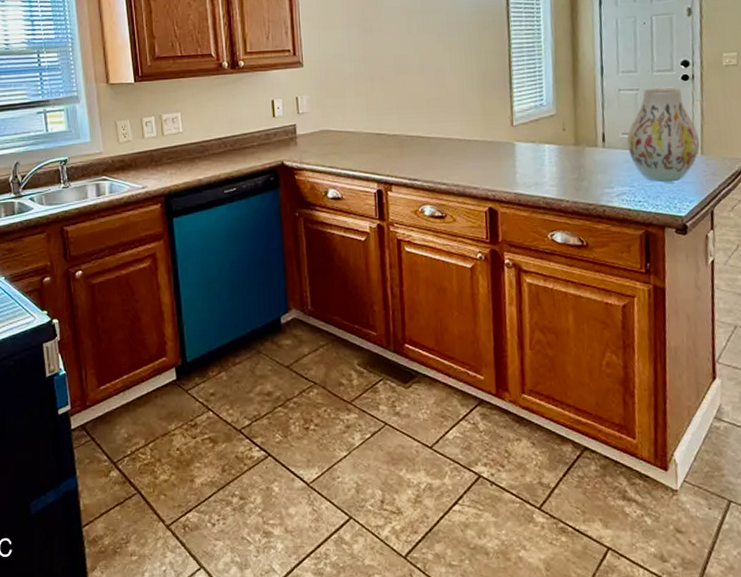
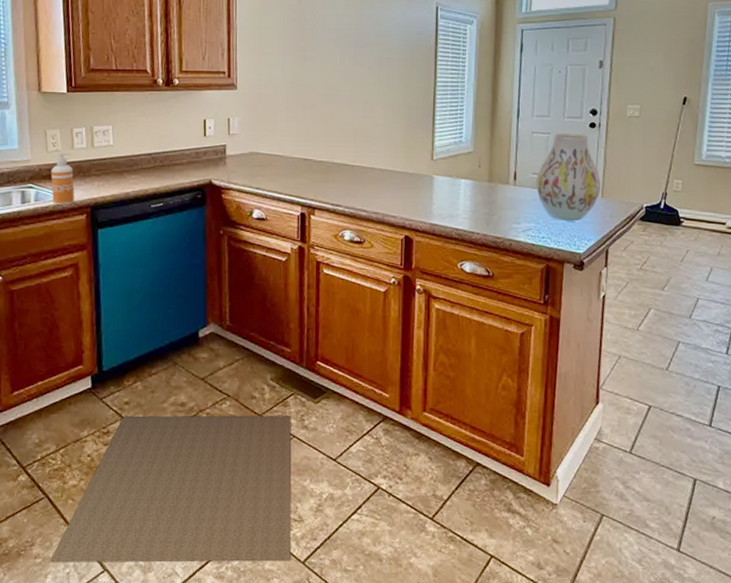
soap dispenser: none [123,143,149,195] -> present [51,153,75,205]
doormat: none [146,402,391,559] -> present [50,415,291,563]

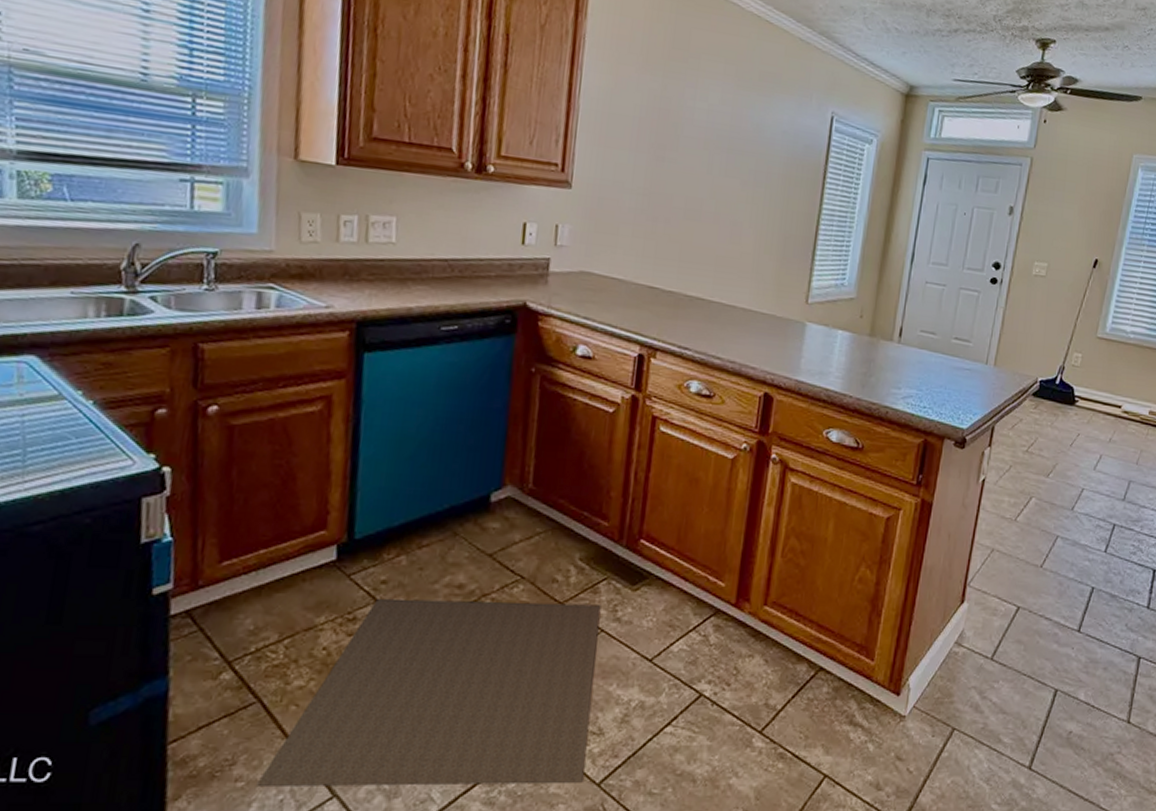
soap dispenser: present [51,153,75,205] -> none [301,245,336,316]
vase: present [536,133,601,222] -> none [923,286,996,392]

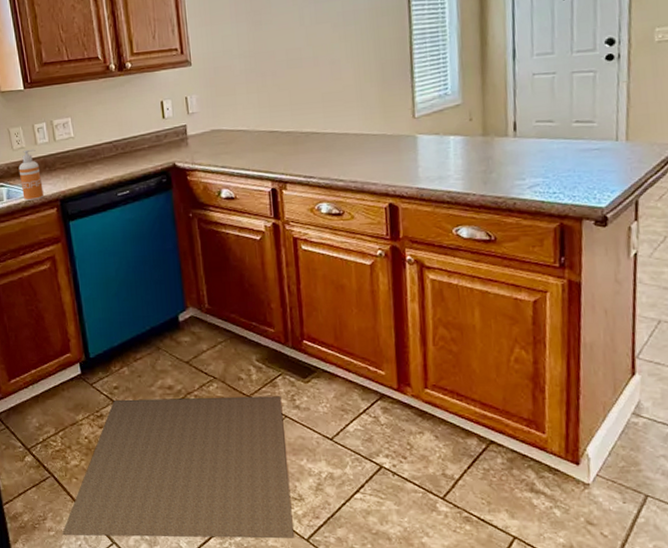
soap dispenser: none [301,245,336,316] -> present [18,149,45,201]

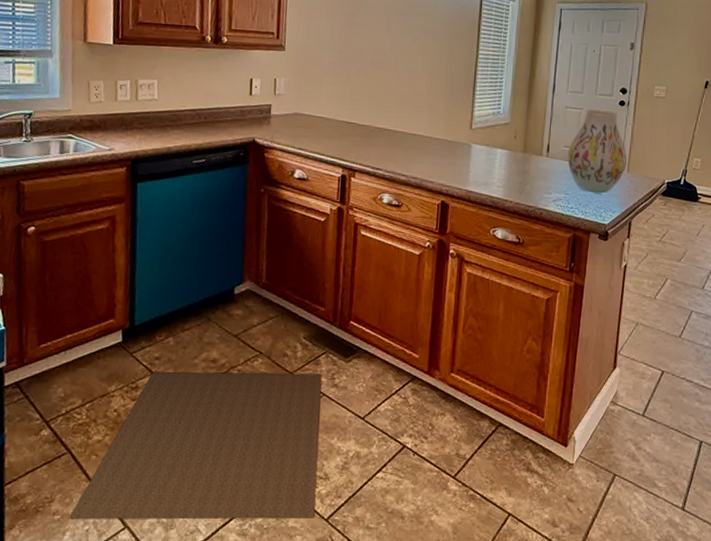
soap dispenser: present [18,149,45,201] -> none [91,104,116,157]
vase: none [541,69,625,173] -> present [567,109,627,194]

